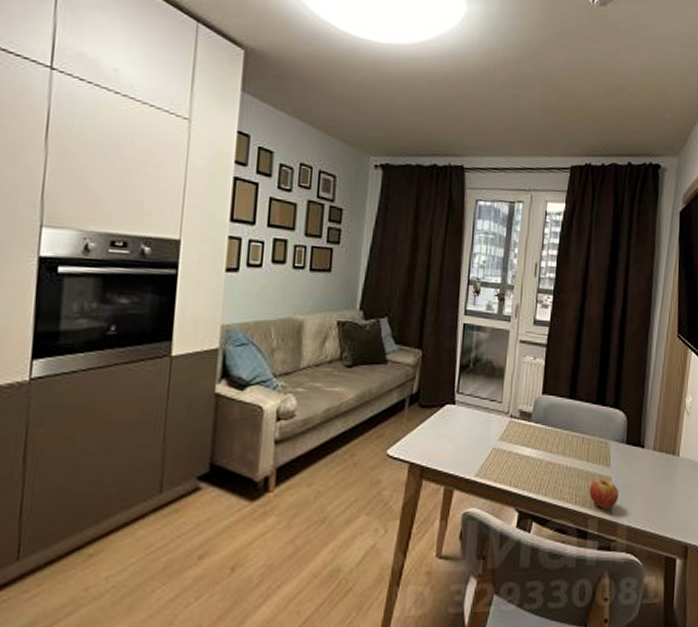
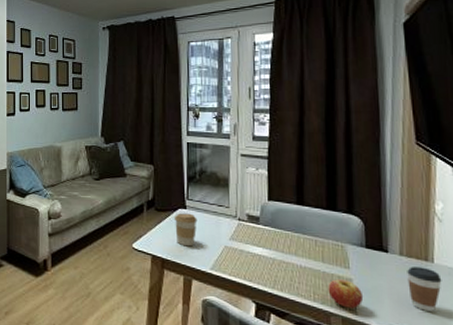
coffee cup: none [440,409,467,450] -> present [175,213,198,247]
coffee cup: none [657,461,684,505] -> present [407,267,442,311]

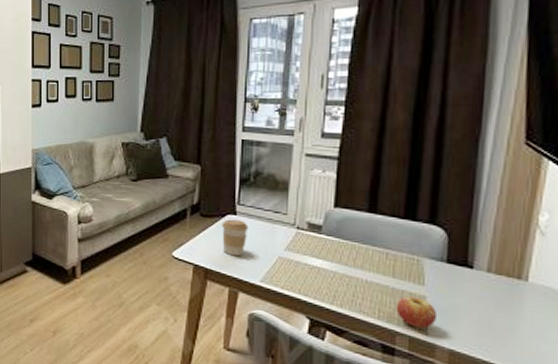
coffee cup: present [407,267,442,311] -> none [492,285,535,334]

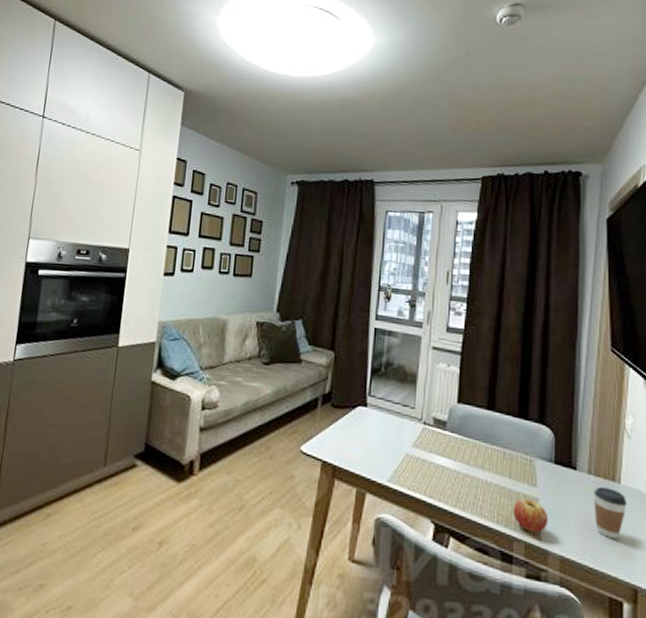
coffee cup: present [222,219,249,257] -> none [352,411,378,453]
coffee cup: none [492,285,535,334] -> present [594,487,627,538]

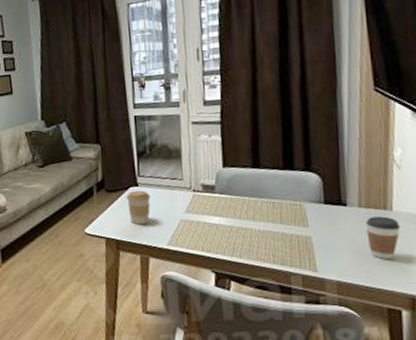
coffee cup: none [352,411,378,453] -> present [126,190,151,225]
fruit: present [512,498,549,533] -> none [287,238,323,266]

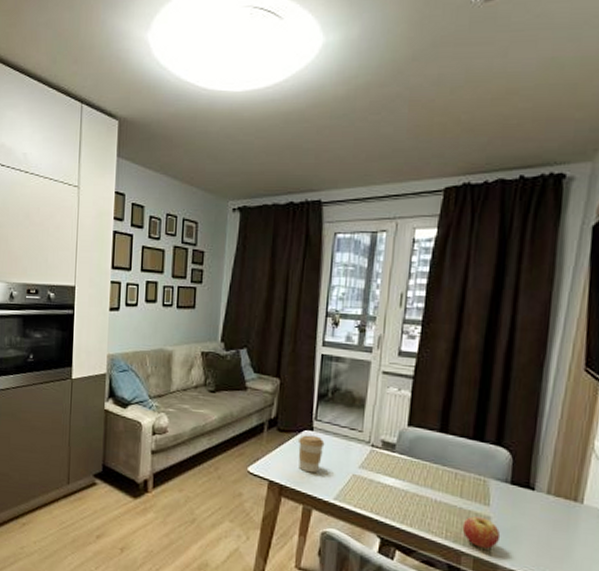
fruit: none [287,238,323,266] -> present [462,516,501,549]
coffee cup: present [366,216,401,259] -> none [551,507,589,555]

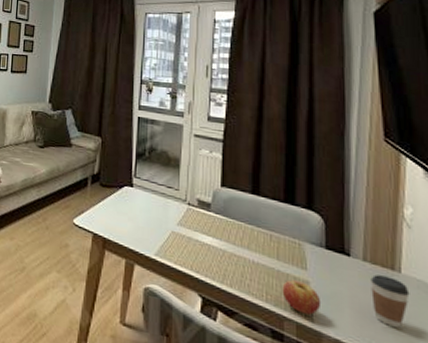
coffee cup: present [298,435,325,473] -> none [119,191,144,228]
coffee cup: none [551,507,589,555] -> present [370,274,410,328]

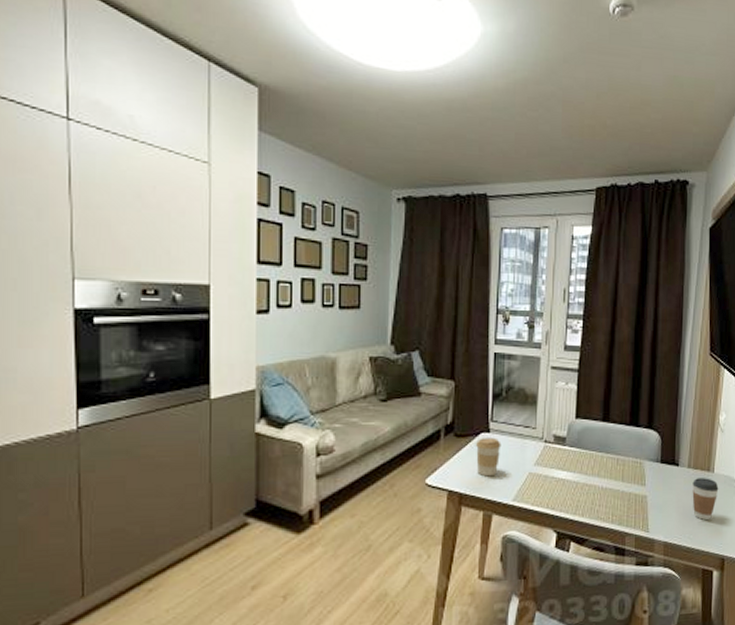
coffee cup: none [119,191,144,228] -> present [476,437,501,477]
fruit: present [282,280,322,315] -> none [625,497,655,526]

